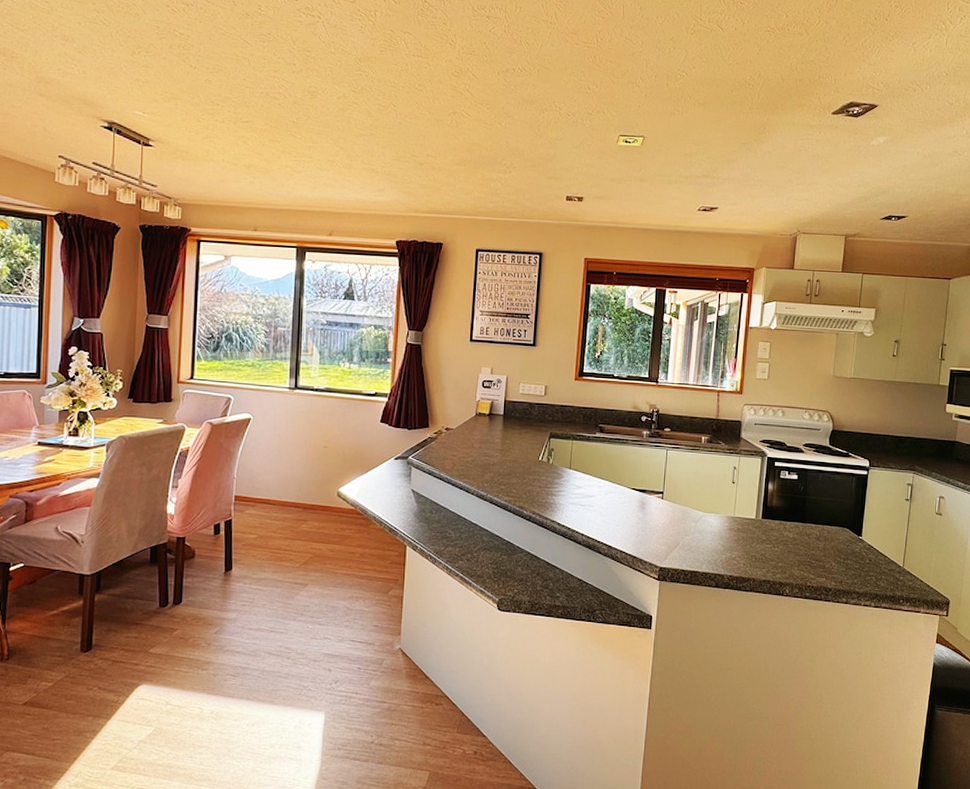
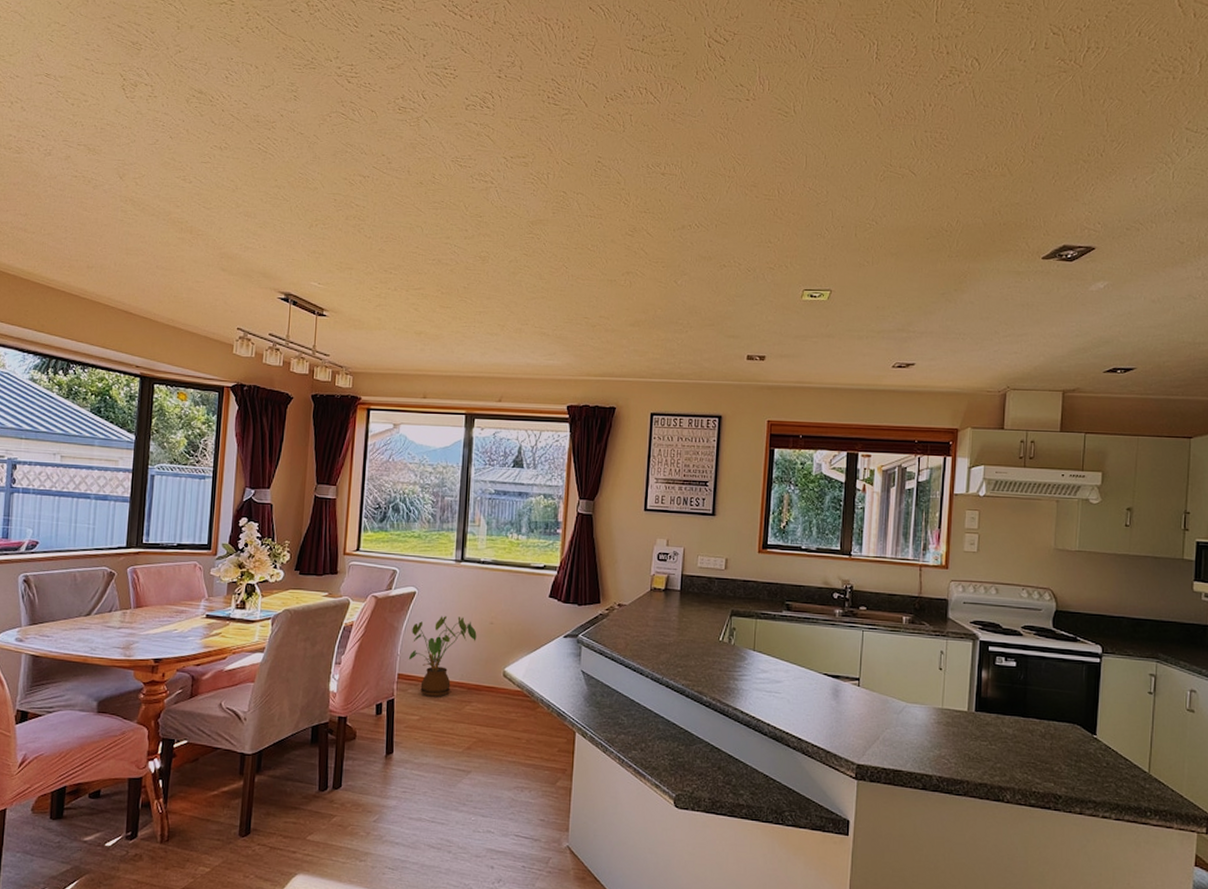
house plant: none [244,441,311,517] -> present [408,616,477,697]

